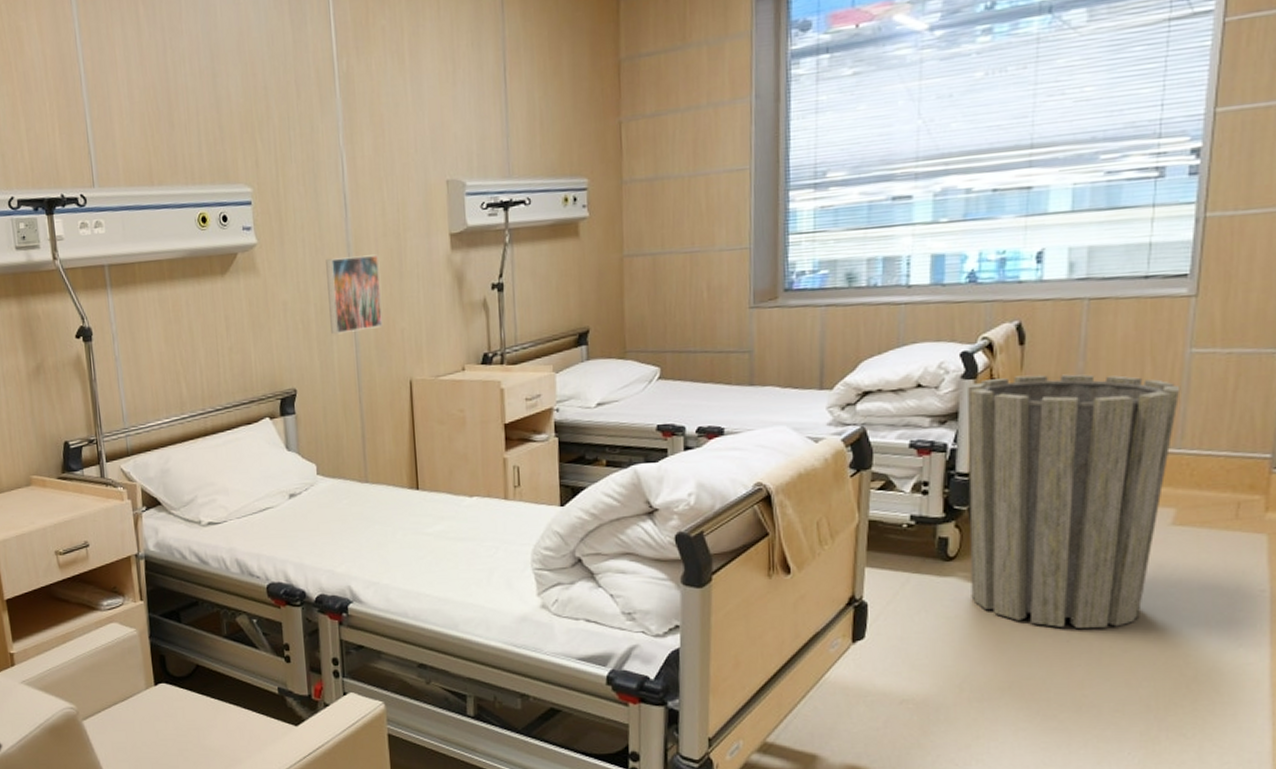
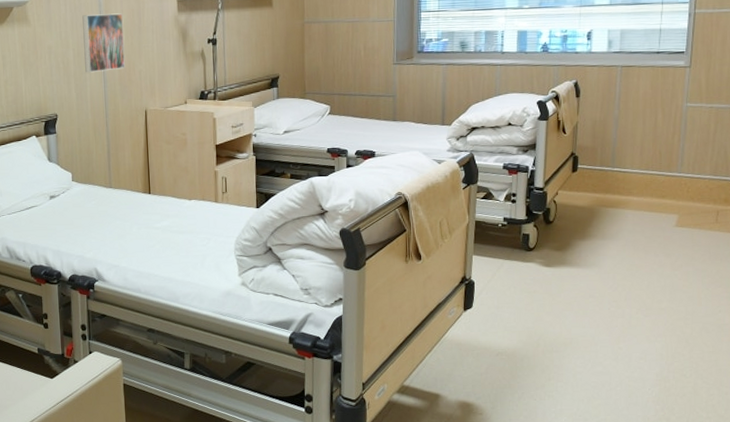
trash can: present [968,374,1181,629] -> none [542,119,681,300]

